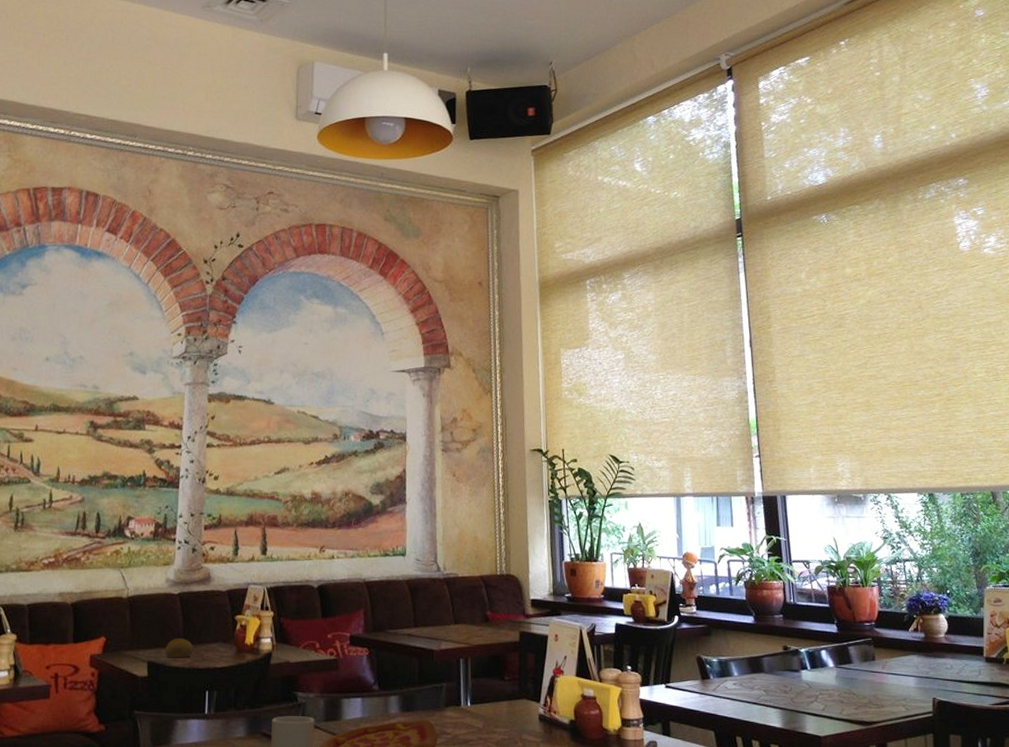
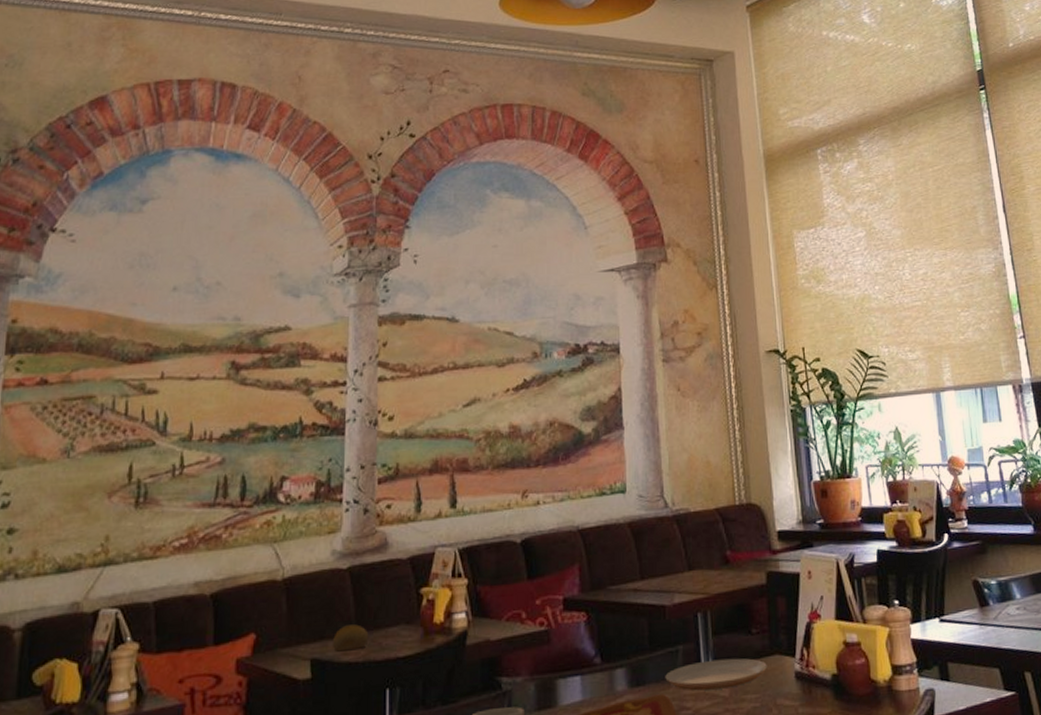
plate: none [430,697,516,721] -> present [665,658,767,691]

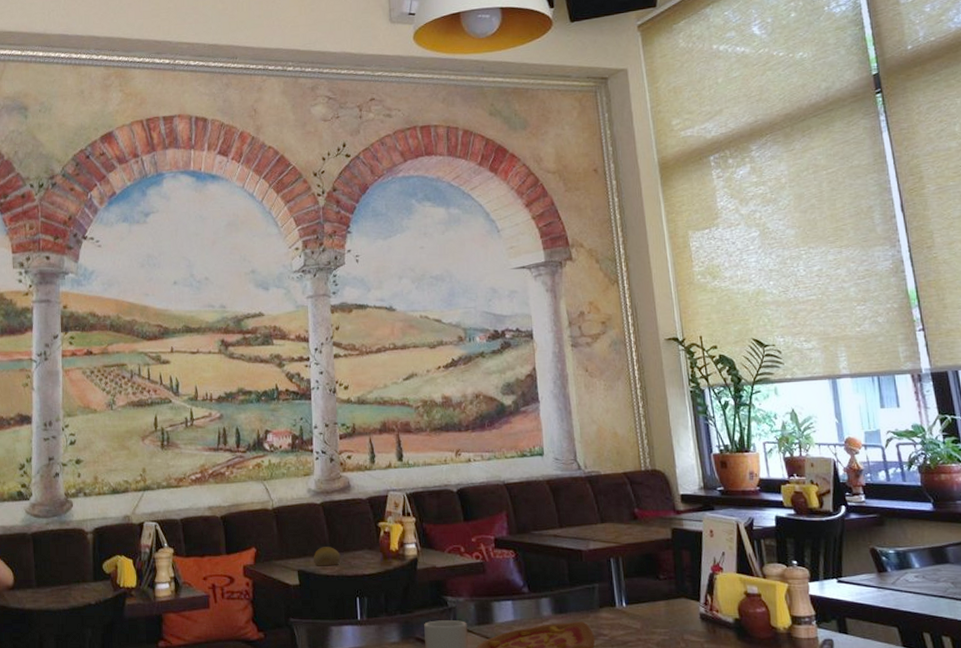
plate: present [665,658,767,691] -> none [584,598,675,622]

